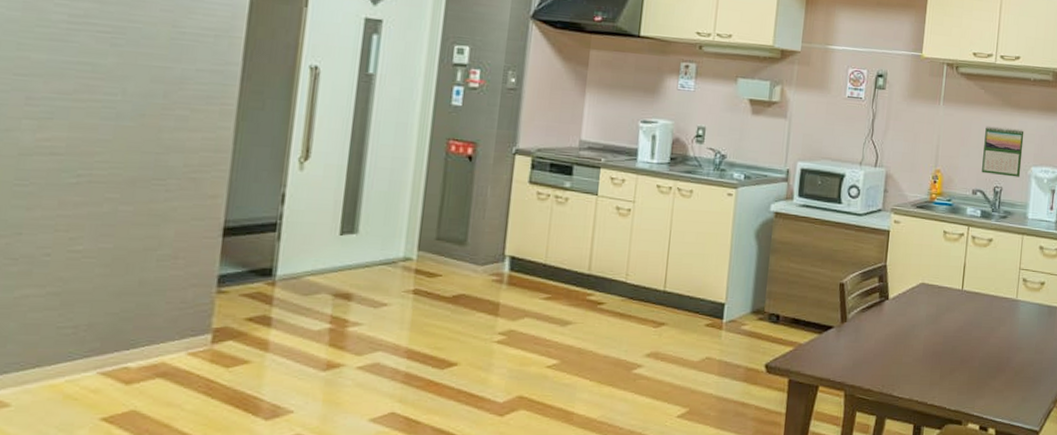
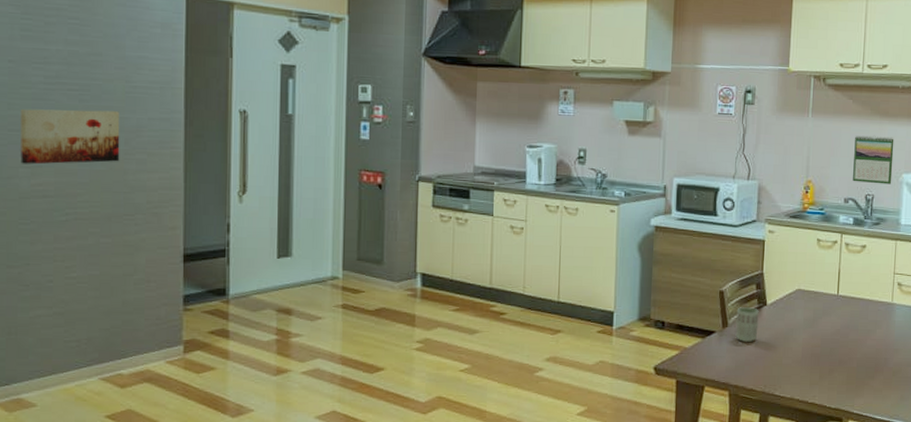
wall art: none [25,50,160,118] -> present [21,108,120,165]
cup: none [854,301,881,338] -> present [735,307,759,342]

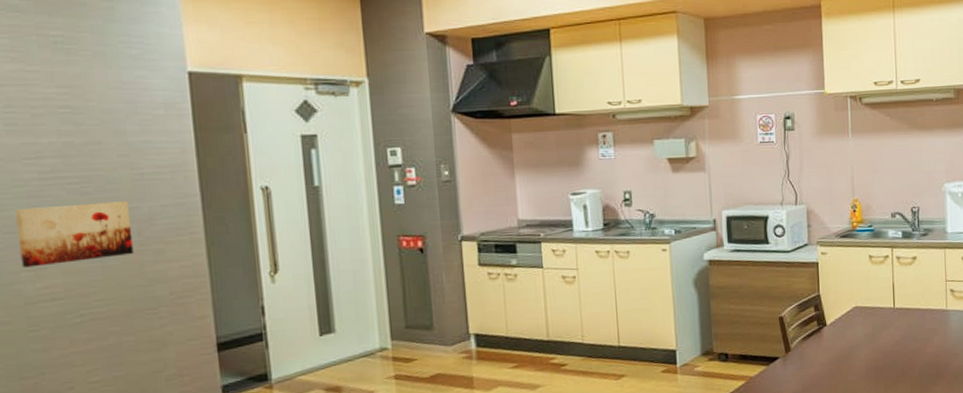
cup: present [735,307,759,342] -> none [797,329,821,364]
calendar: present [853,135,894,185] -> none [896,149,935,196]

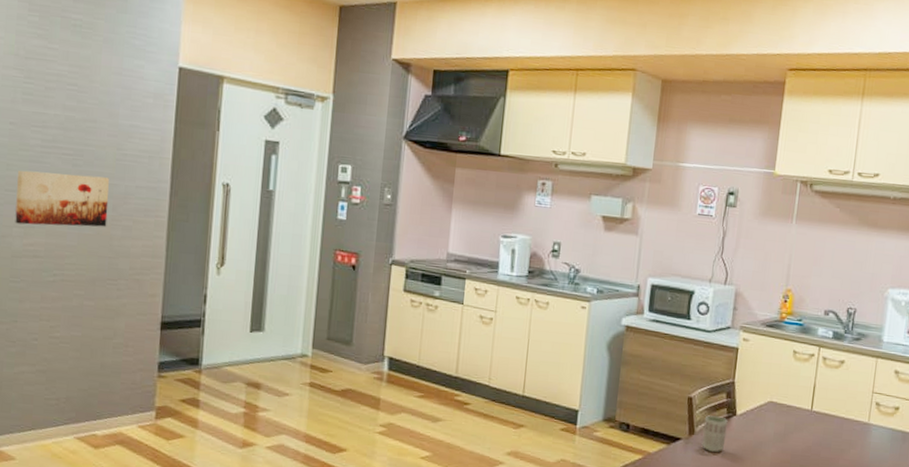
cup: none [797,329,821,364] -> present [701,415,728,452]

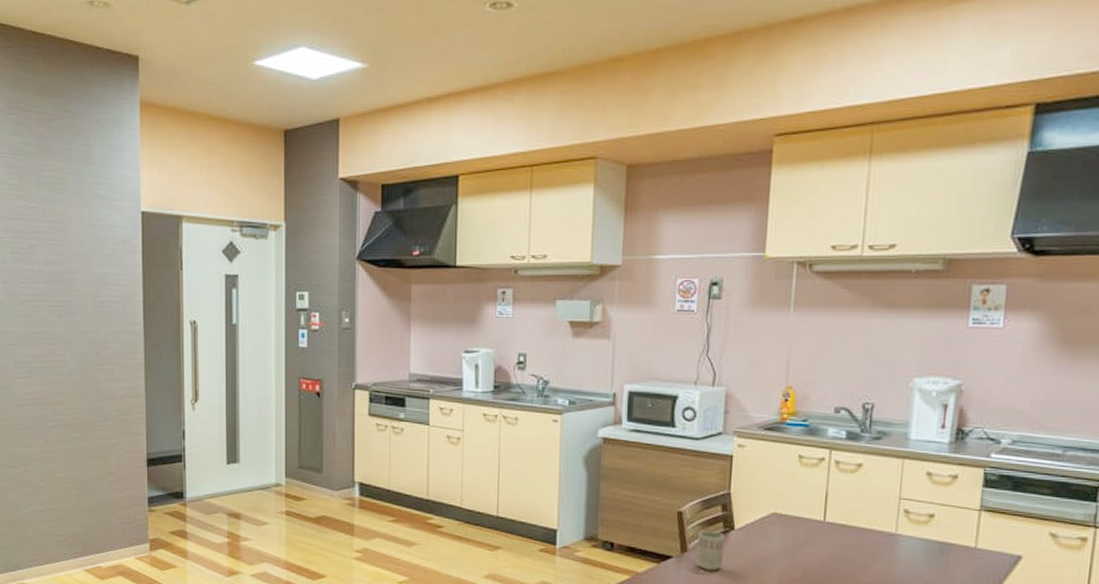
wall art: present [15,170,109,227] -> none [14,324,92,375]

